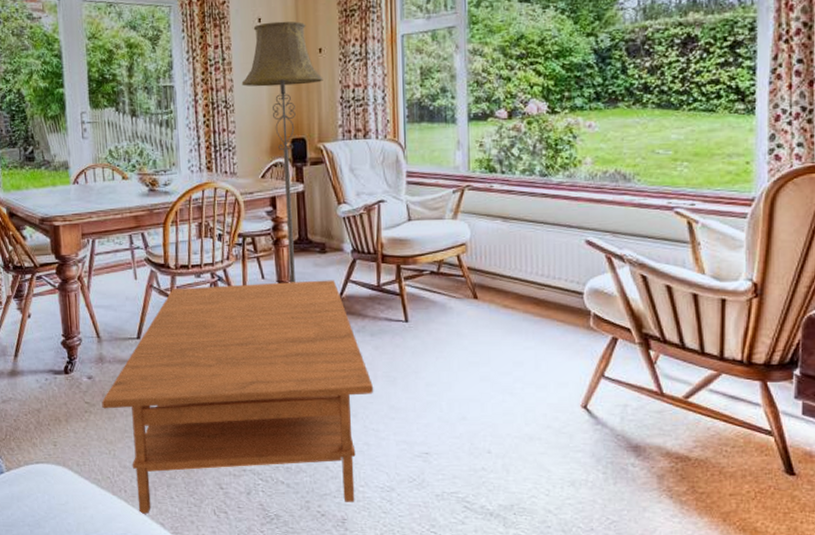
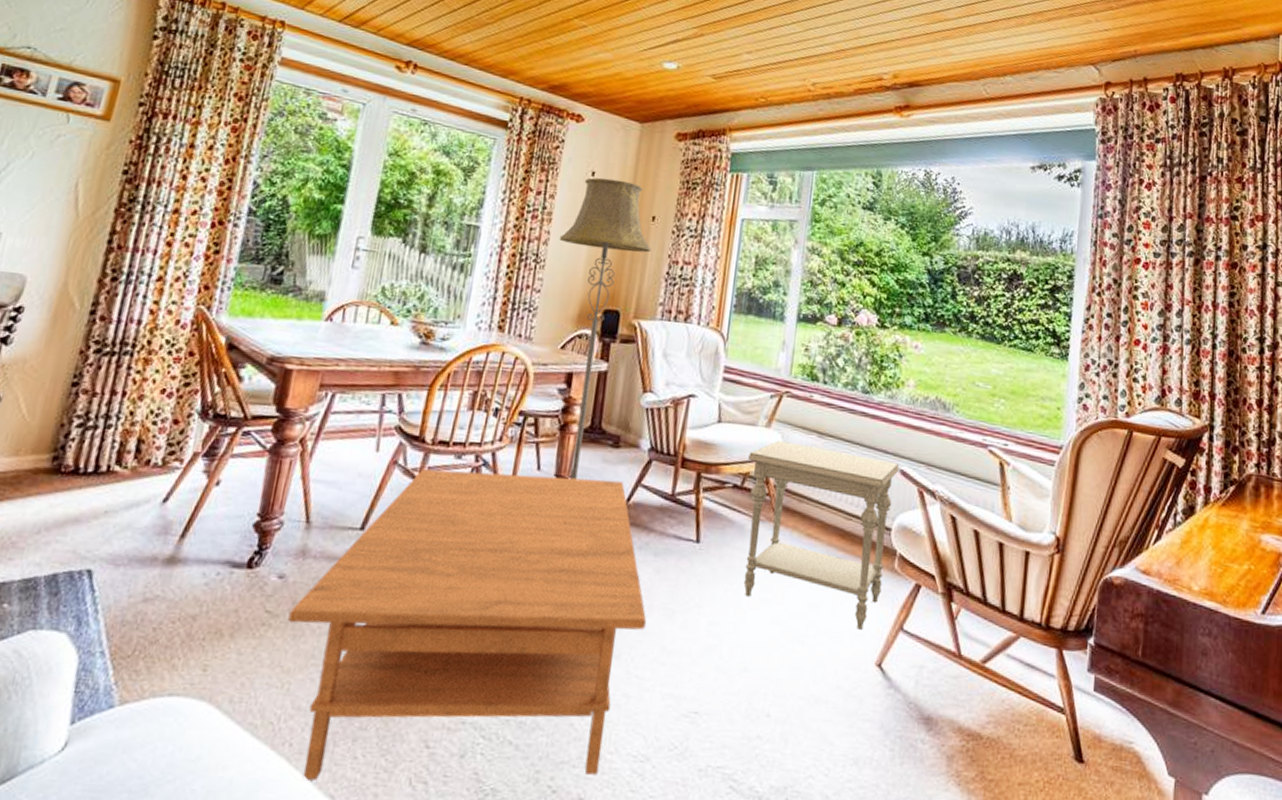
side table: none [440,228,585,379] -> present [743,440,900,630]

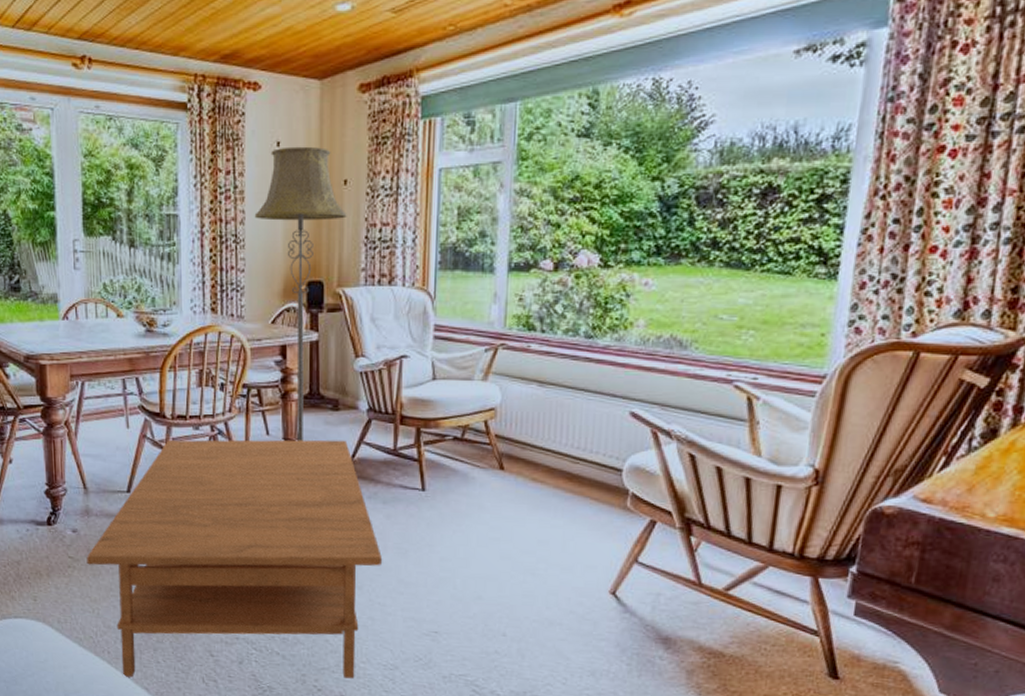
side table: present [743,440,900,630] -> none [467,392,630,562]

